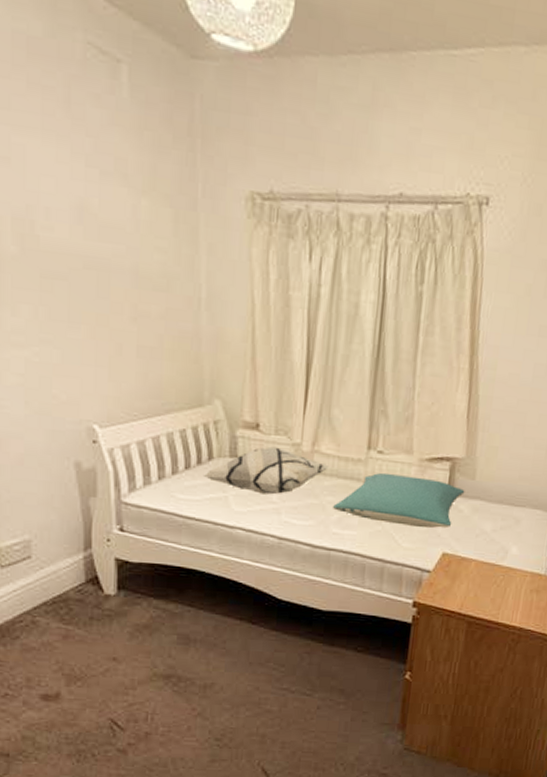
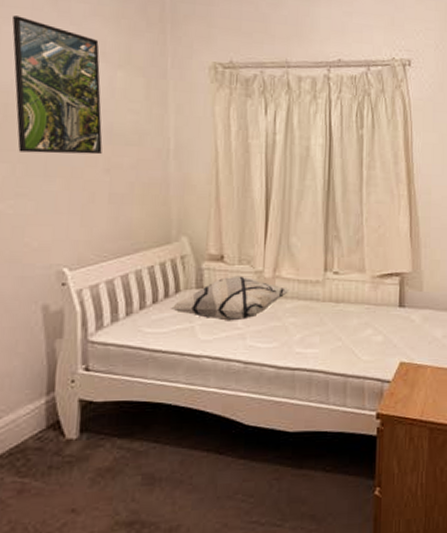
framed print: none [22,122,128,300] -> present [12,15,103,155]
pillow: present [333,472,465,529] -> none [295,291,415,340]

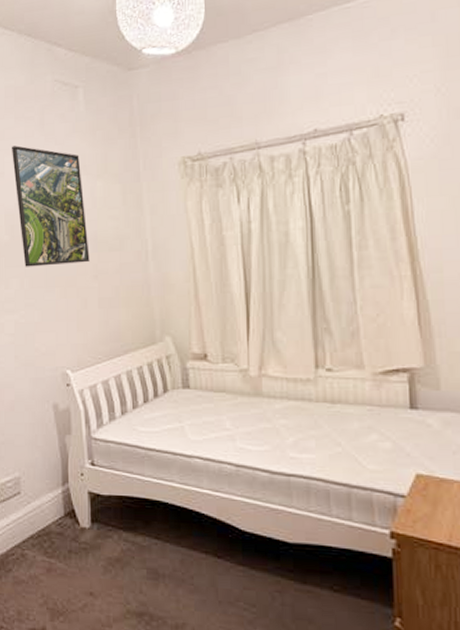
decorative pillow: present [170,276,290,321] -> none [160,375,278,422]

